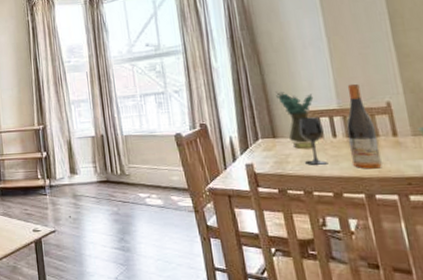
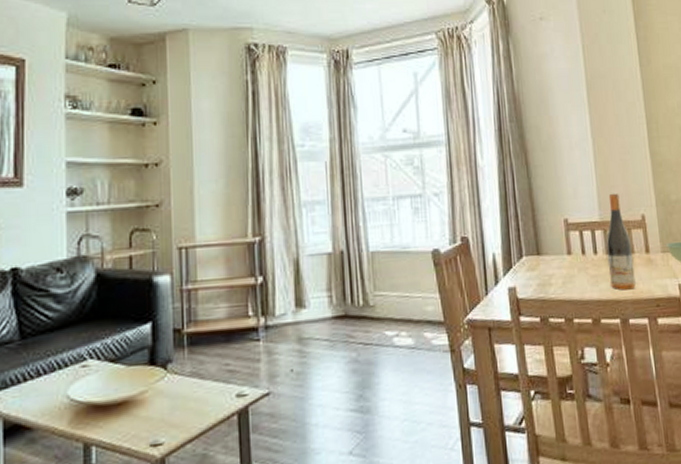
vase: present [276,91,314,150] -> none [542,198,578,269]
wine glass: present [298,117,328,165] -> none [562,230,589,287]

